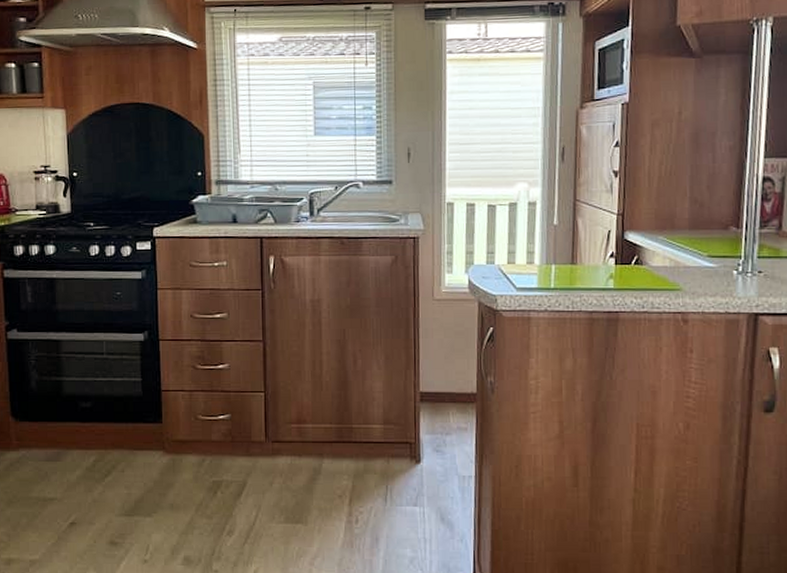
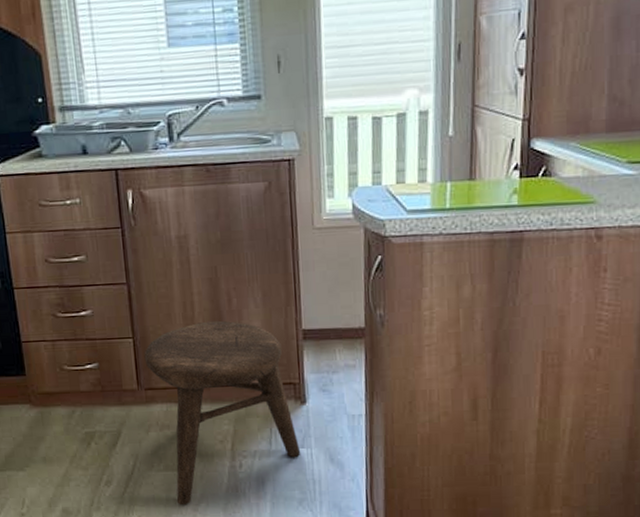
stool: none [273,379,414,559] -> present [144,320,301,506]

